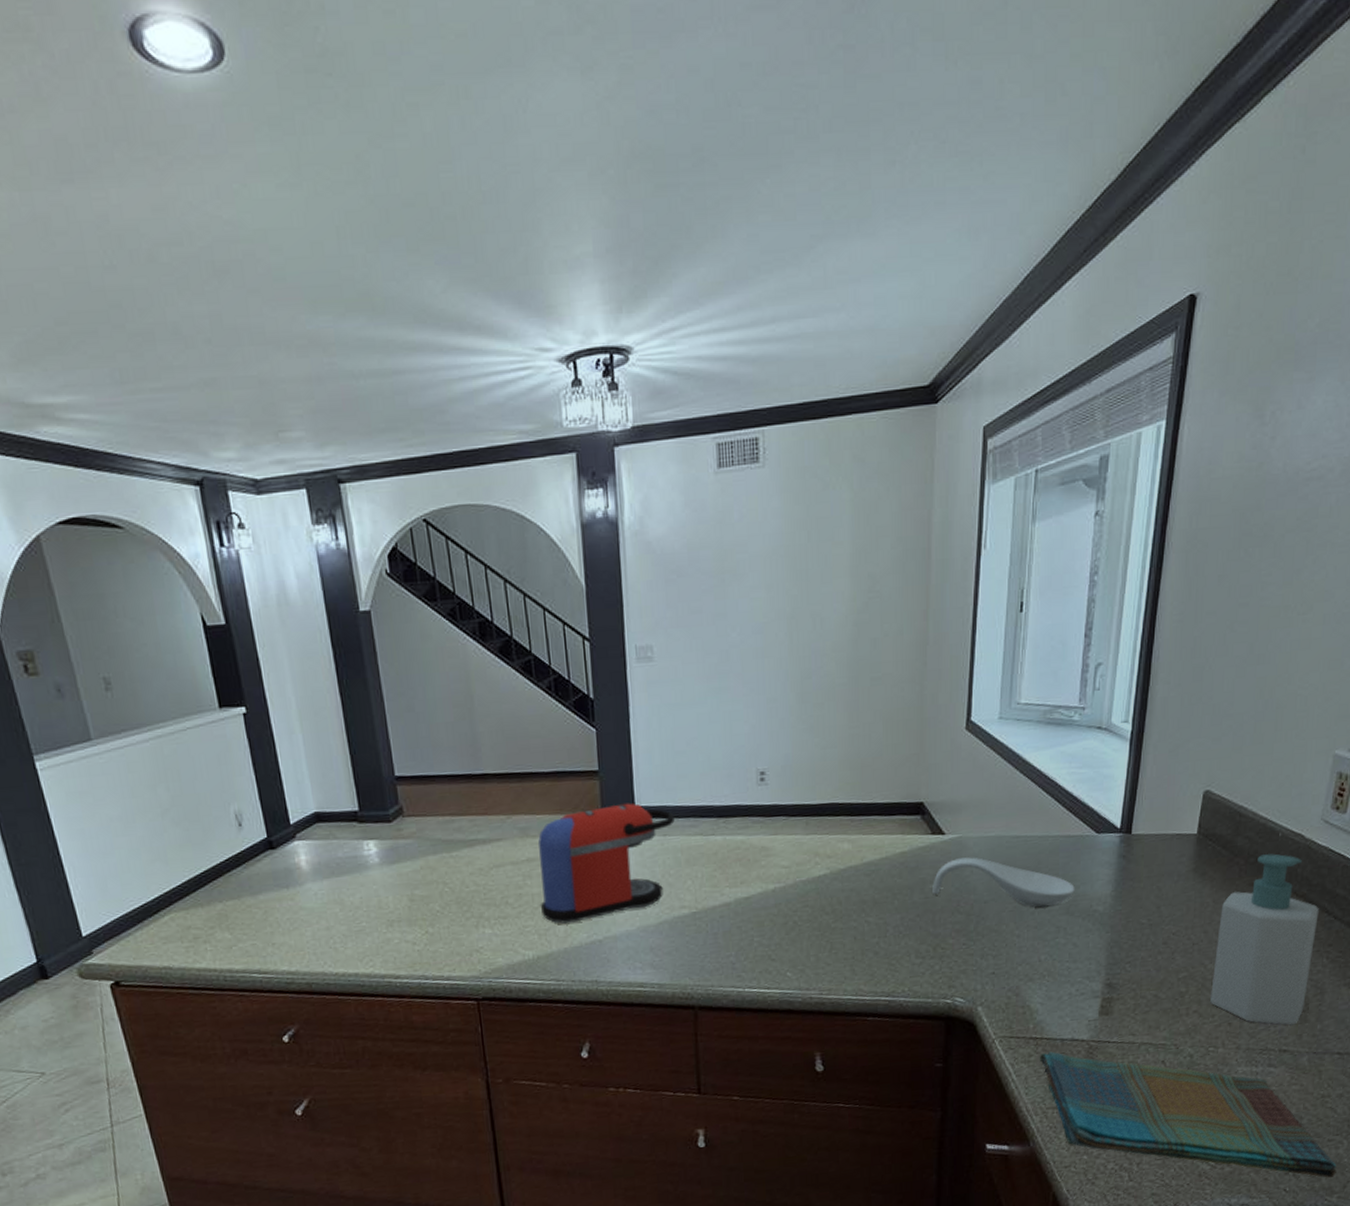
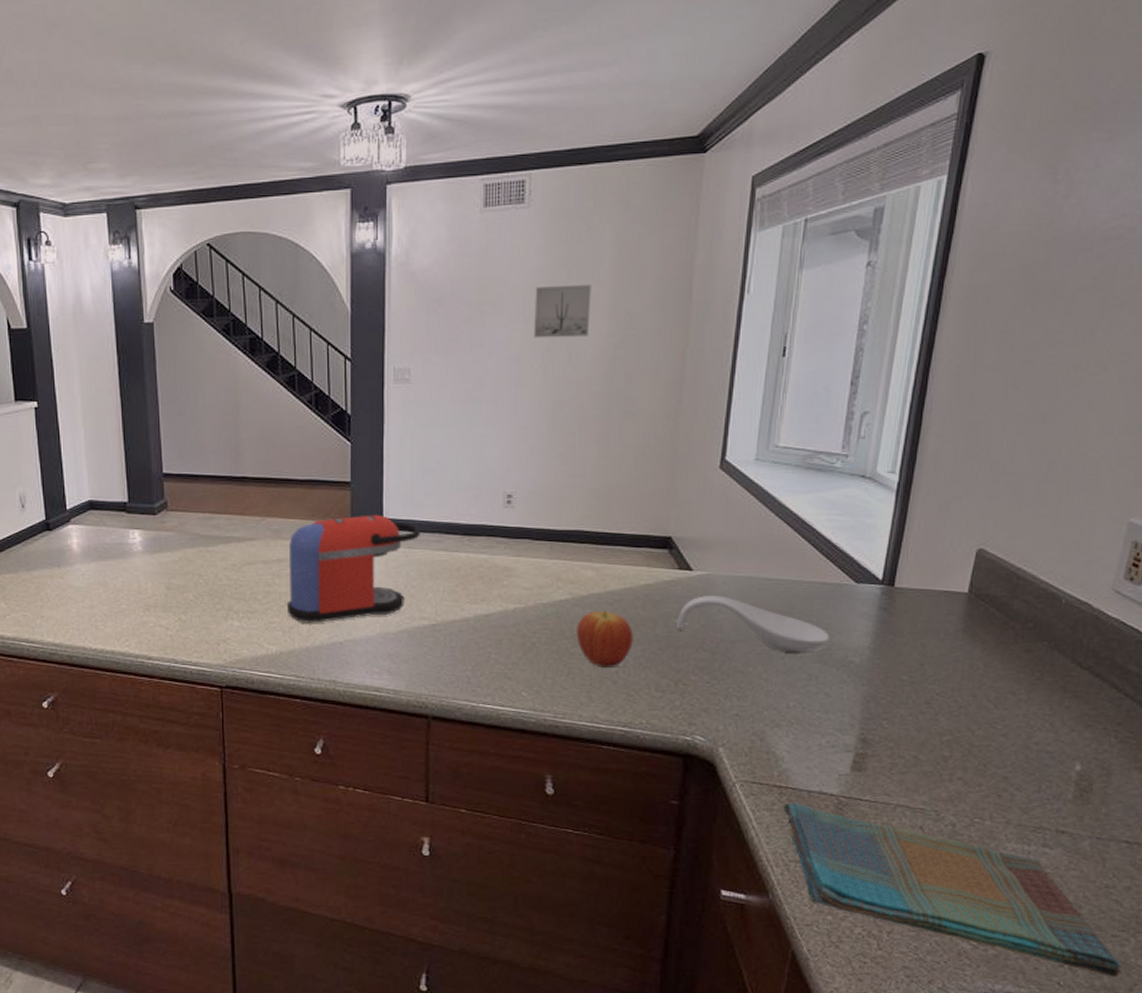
wall art: none [775,546,833,607] -> present [534,284,591,339]
fruit: none [836,882,892,940] -> present [576,610,633,667]
soap bottle: present [1210,854,1319,1025] -> none [977,621,1107,805]

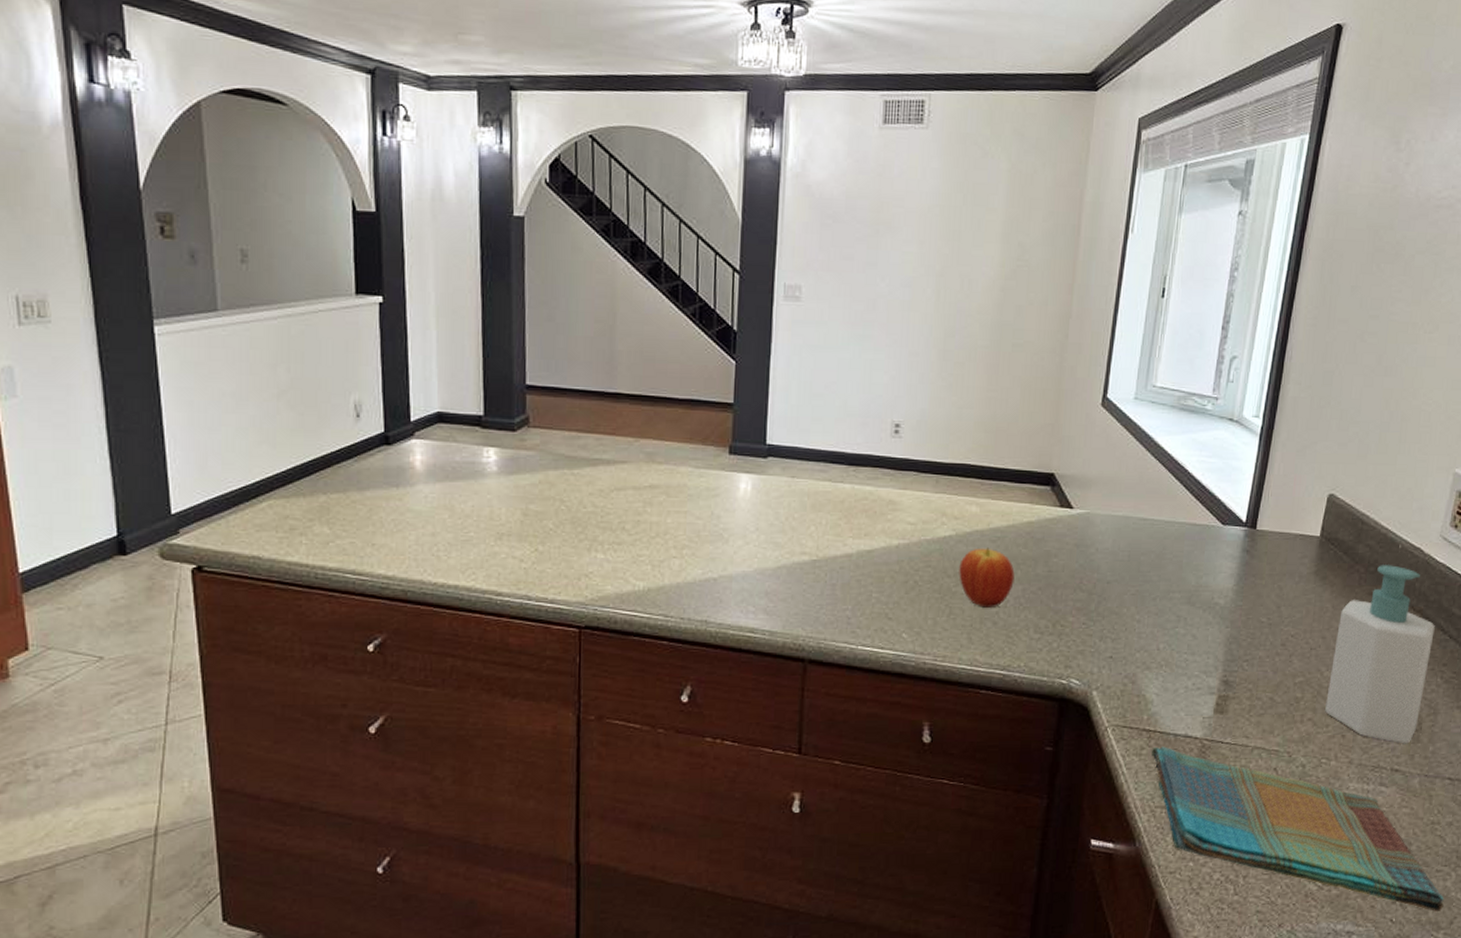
coffee maker: present [287,514,420,623] -> none [658,439,805,557]
wall art: present [534,284,591,339] -> none [928,210,986,266]
spoon rest: present [677,595,830,653] -> none [1056,534,1198,594]
soap bottle: none [977,621,1107,805] -> present [1325,565,1435,744]

